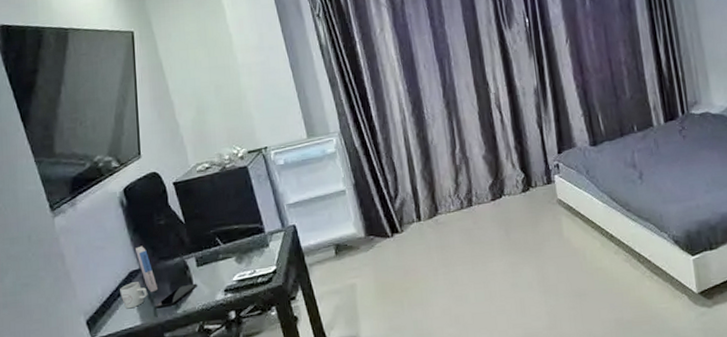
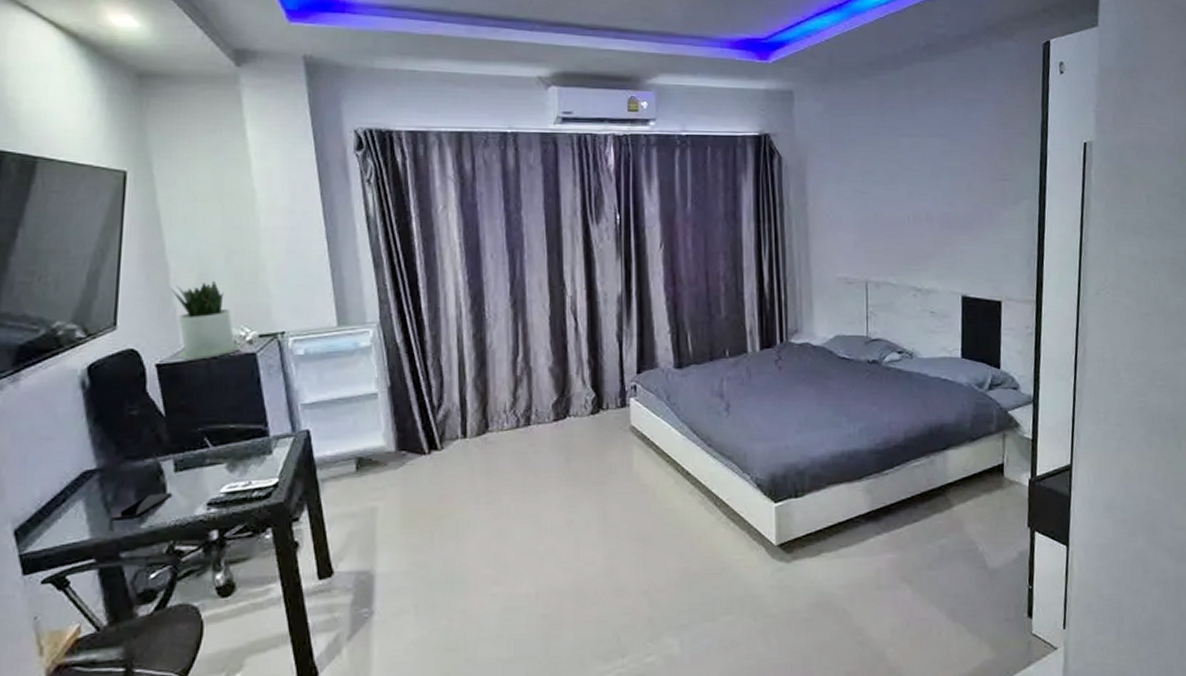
mug: present [120,282,148,309] -> none [66,485,104,519]
book: present [134,245,159,293] -> none [93,440,119,500]
planter: none [177,112,235,177] -> present [170,281,240,360]

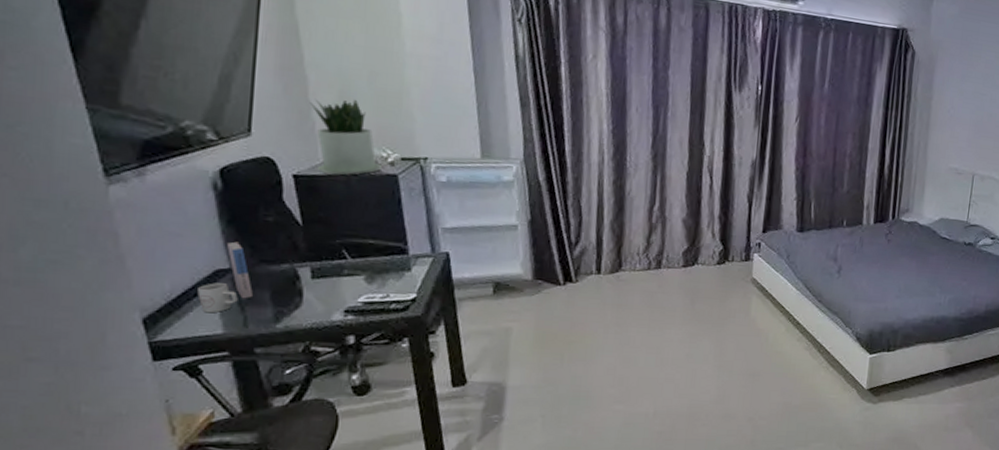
mug: none [66,485,104,519] -> present [197,283,238,314]
book: none [93,440,119,500] -> present [226,241,254,299]
phone: present [111,492,172,521] -> none [245,296,309,319]

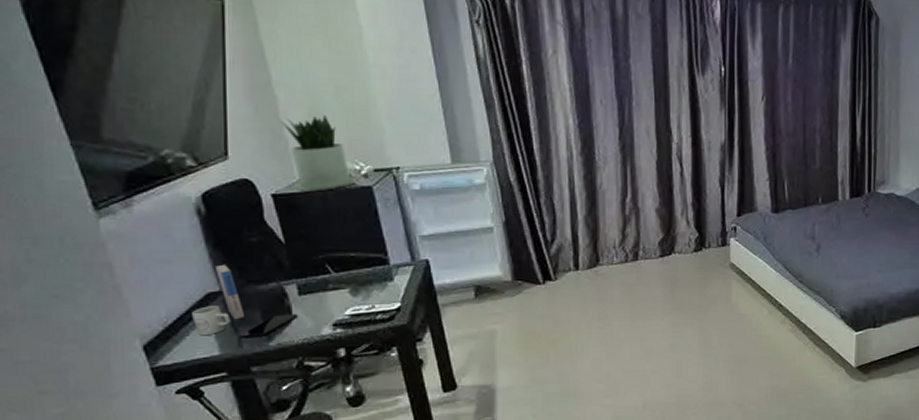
phone: none [245,296,309,319] -> present [239,314,298,338]

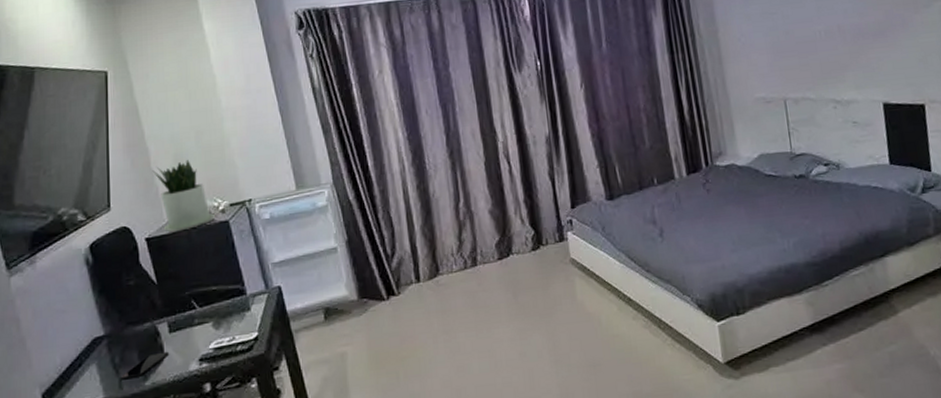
mug: present [192,306,231,336] -> none [81,350,113,381]
book: present [214,264,246,320] -> none [99,309,125,362]

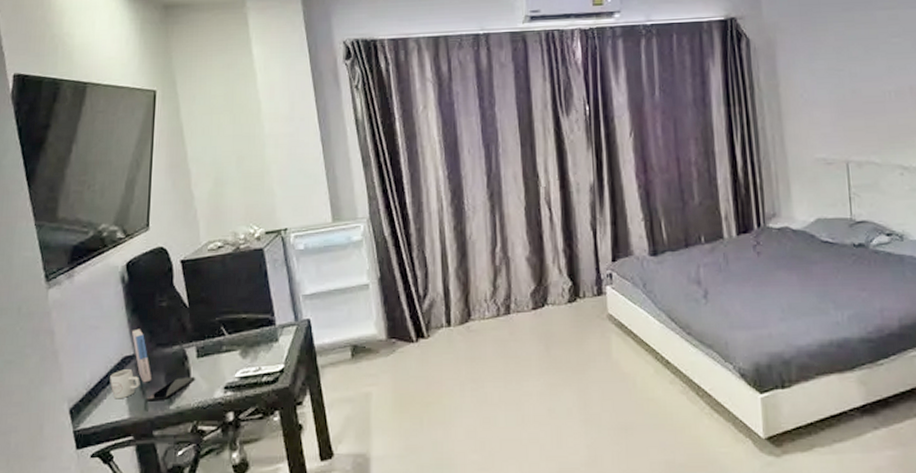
mug: none [81,350,113,381] -> present [110,369,140,399]
book: none [99,309,125,362] -> present [131,328,152,383]
planter: present [152,160,215,232] -> none [192,185,250,256]

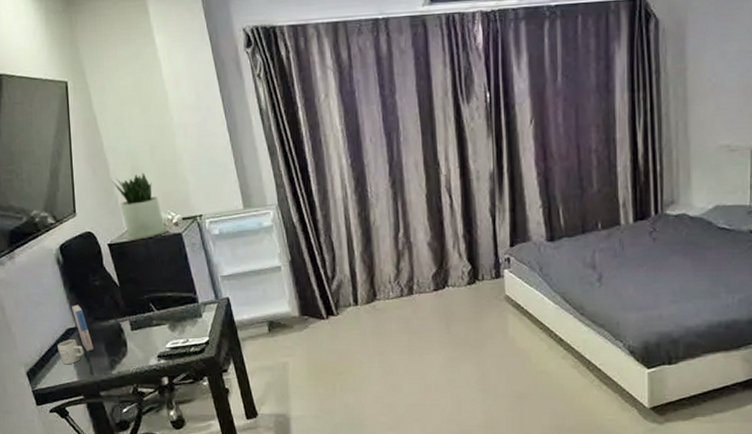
phone: present [146,376,195,402] -> none [91,346,131,367]
planter: none [192,185,250,256] -> present [111,173,169,240]

